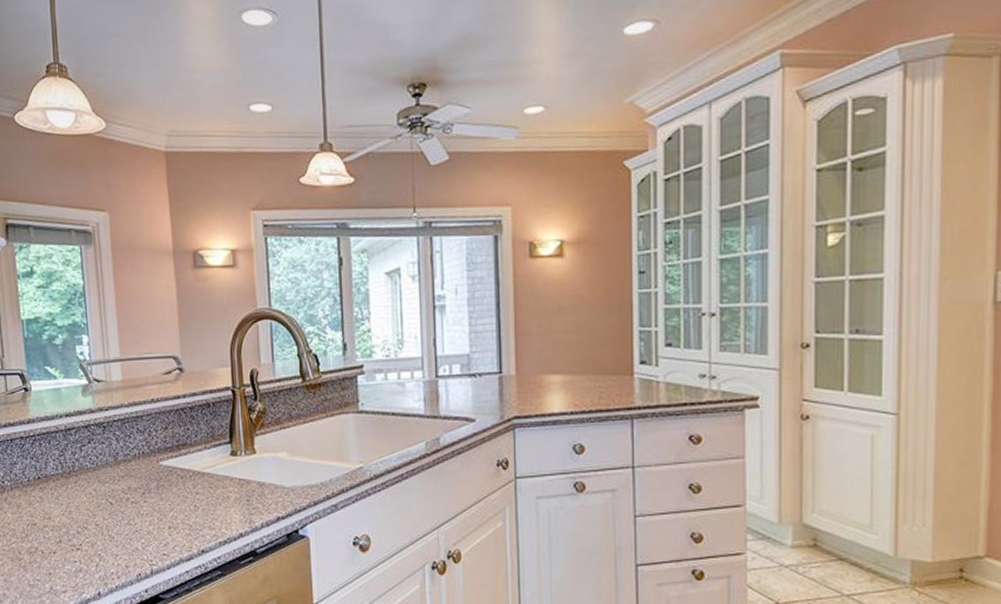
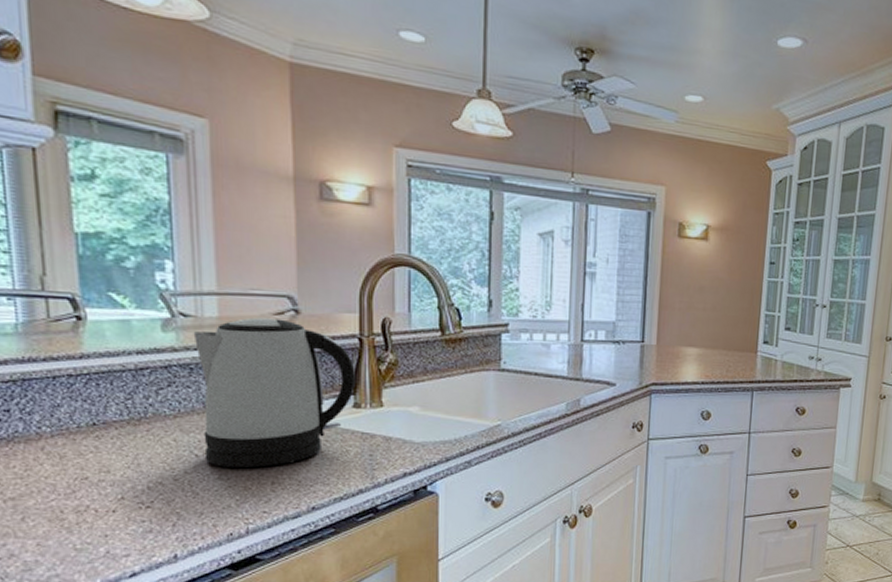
kettle: none [104,378,231,513] -> present [193,317,355,468]

